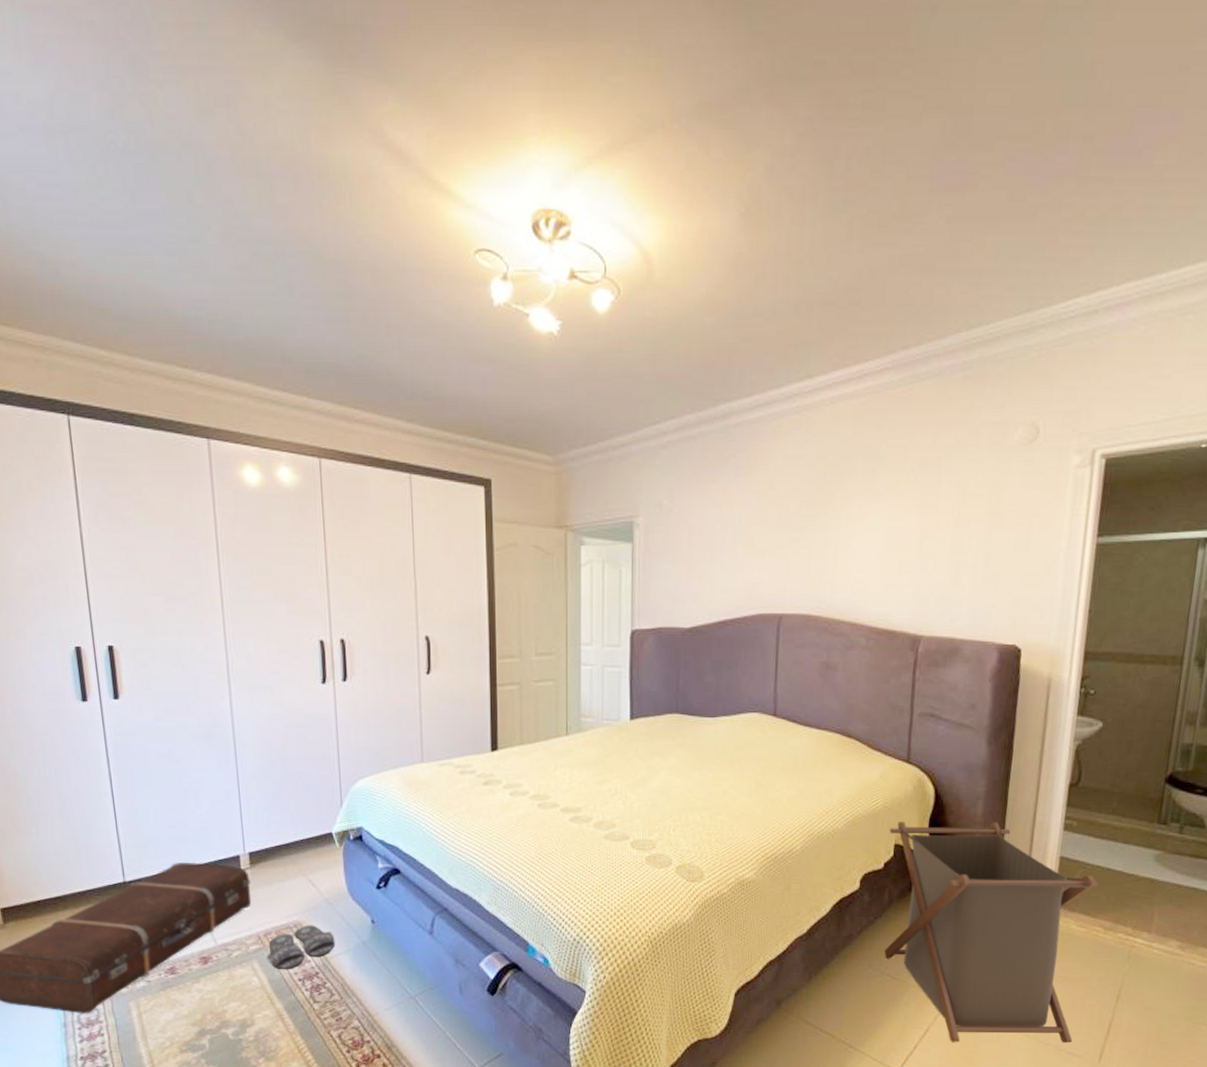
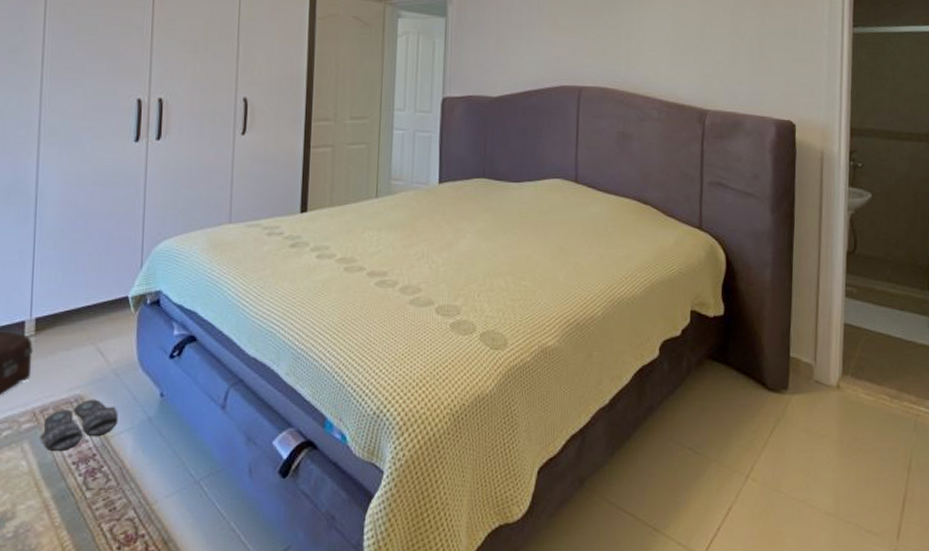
laundry basket: present [884,821,1099,1042] -> none [684,287,882,522]

